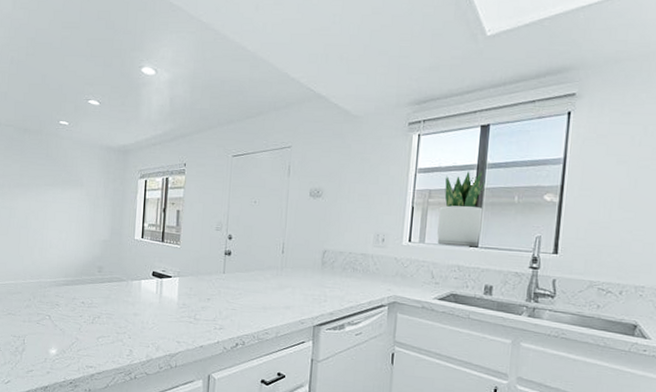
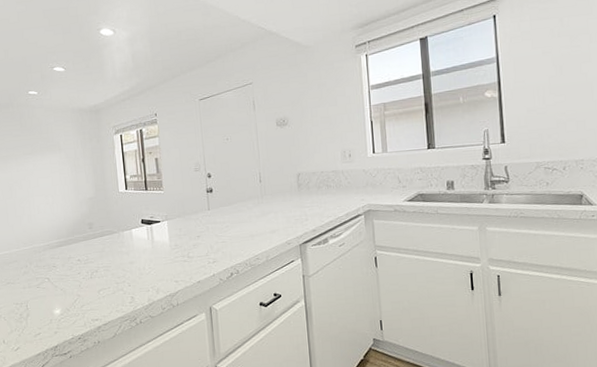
planter: present [437,170,484,248] -> none [395,79,436,152]

